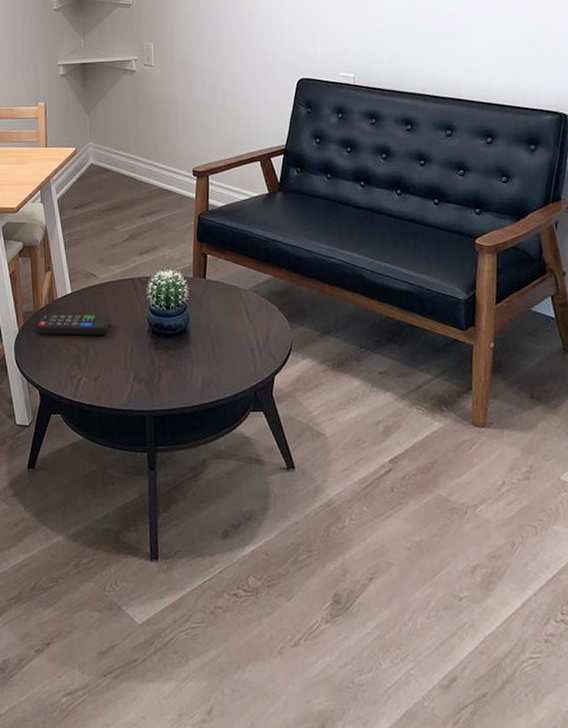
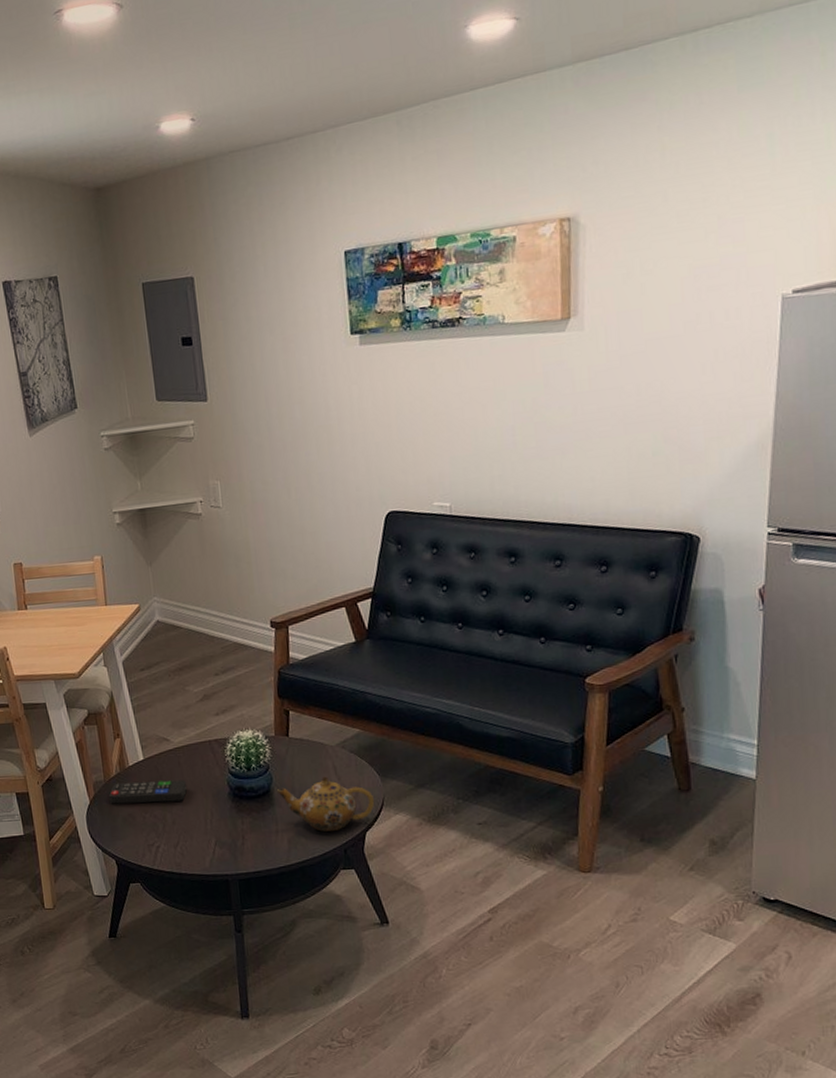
teapot: none [194,319,284,374] -> present [277,776,375,833]

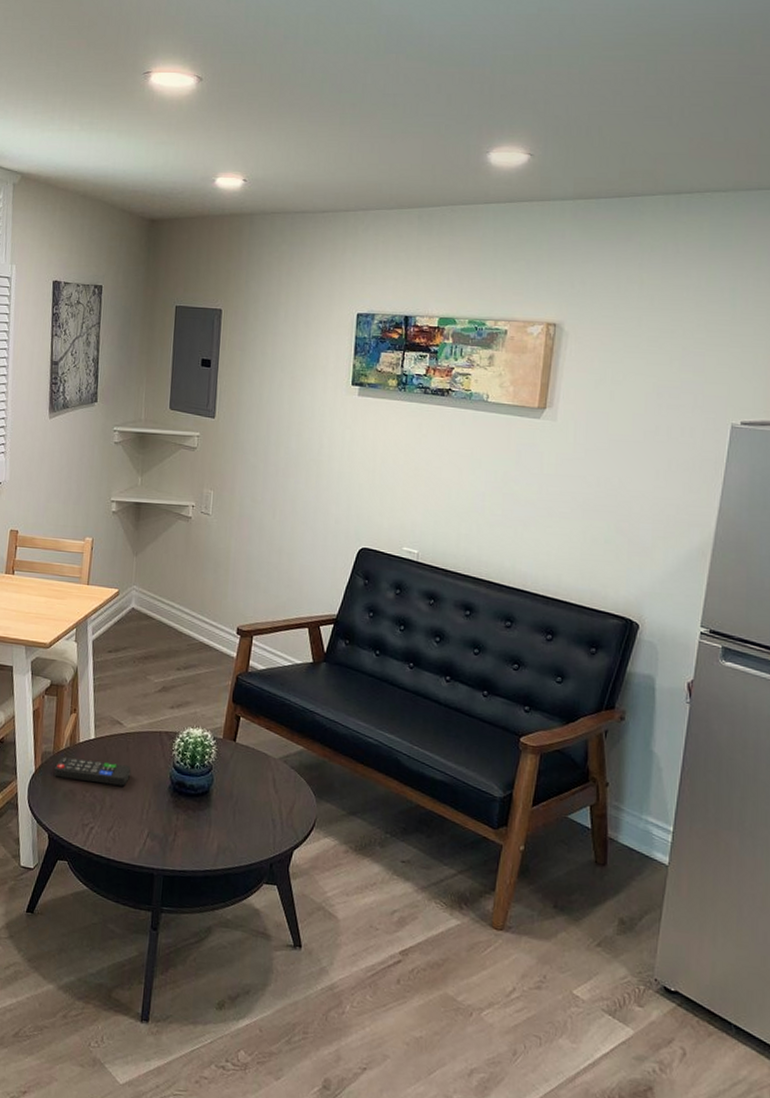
teapot: present [277,776,375,833] -> none [216,787,307,844]

